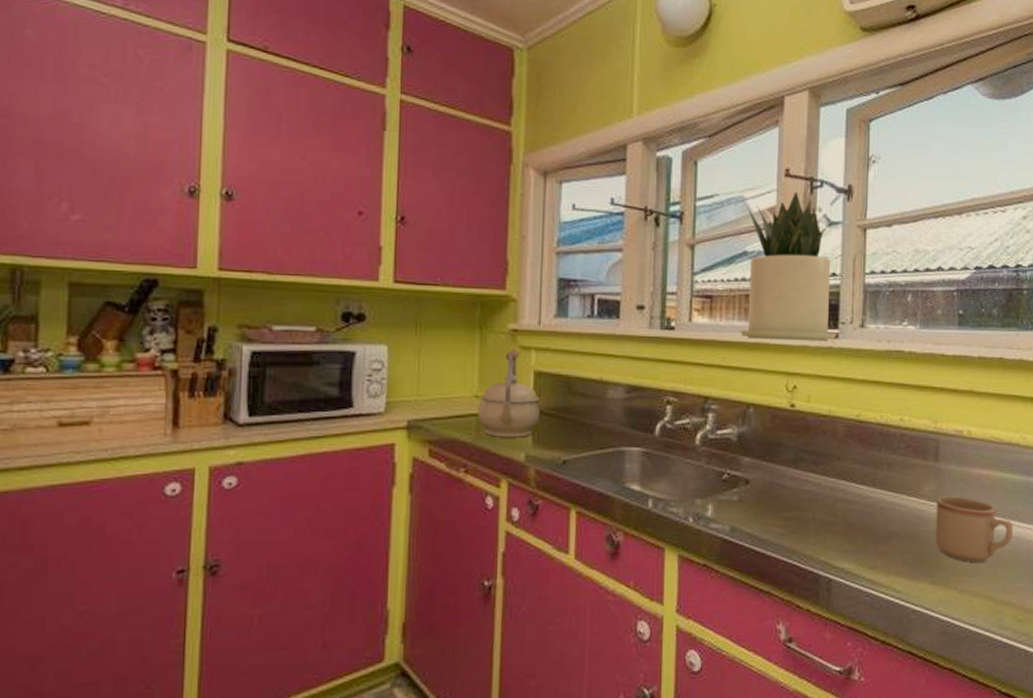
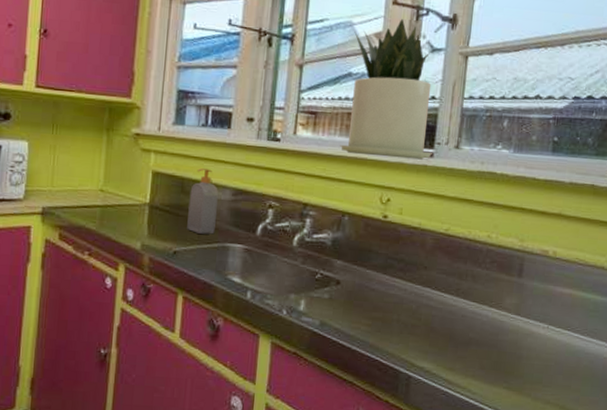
kettle: present [478,350,541,438] -> none [102,151,157,229]
soap bottle: none [577,365,611,440] -> present [187,168,219,235]
mug: present [935,496,1014,562] -> none [513,310,592,374]

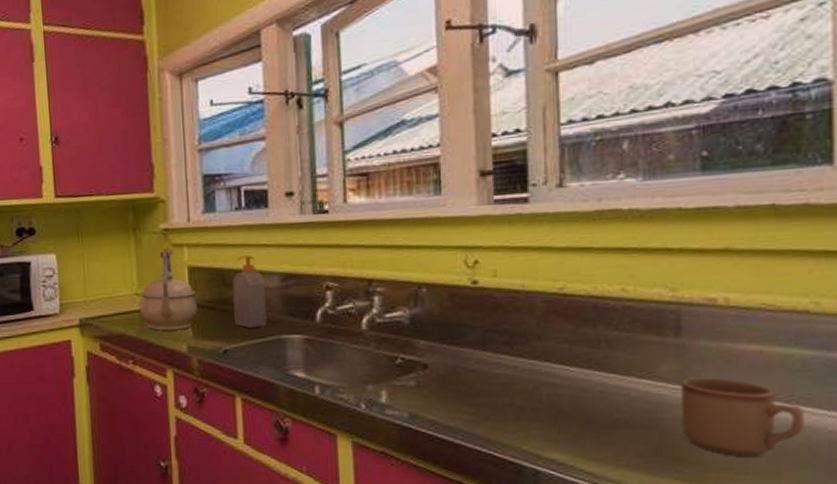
kettle: none [102,151,157,229] -> present [140,248,198,331]
planter: present [339,19,432,160] -> none [401,45,527,215]
mug: none [513,310,592,374] -> present [679,377,806,457]

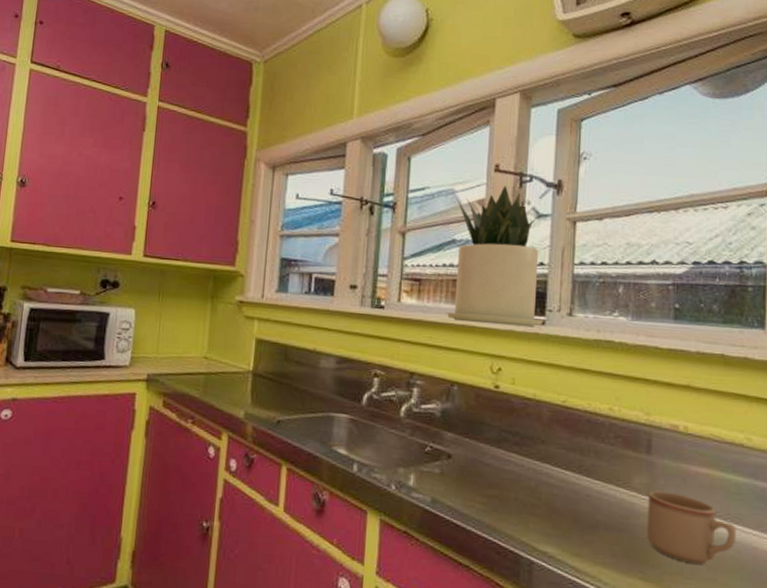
kettle: present [140,248,198,331] -> none [206,319,260,397]
soap bottle: present [232,256,267,329] -> none [291,336,323,404]
planter: none [401,45,527,215] -> present [446,186,544,328]

